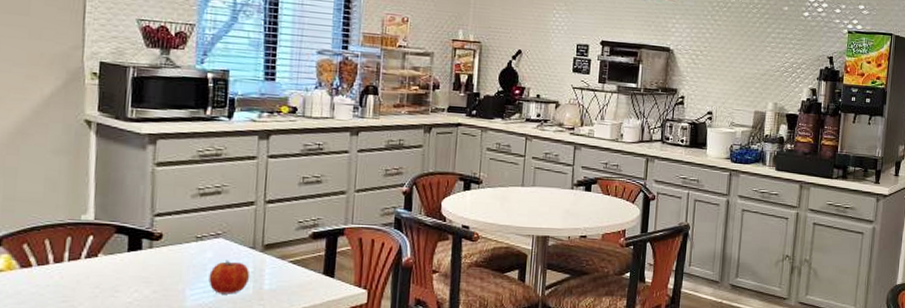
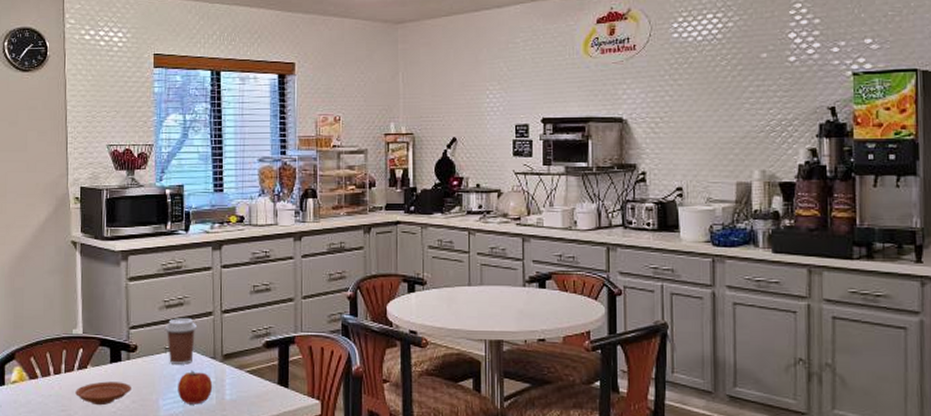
plate: none [81,271,153,296] -> present [75,381,131,406]
coffee cup: none [198,207,237,254] -> present [165,318,198,365]

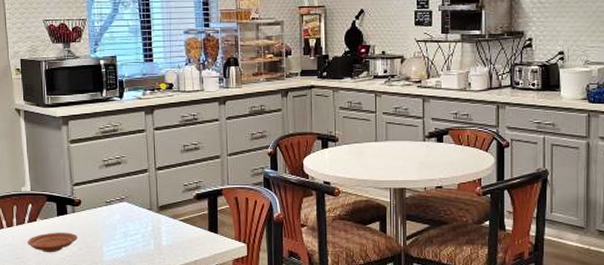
coffee cup: present [165,318,198,365] -> none [106,175,135,216]
fruit: present [178,370,213,405] -> none [119,220,151,250]

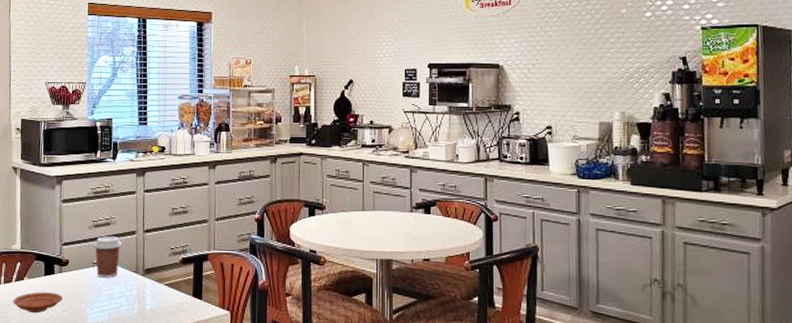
coffee cup: none [106,175,135,216] -> present [94,236,123,278]

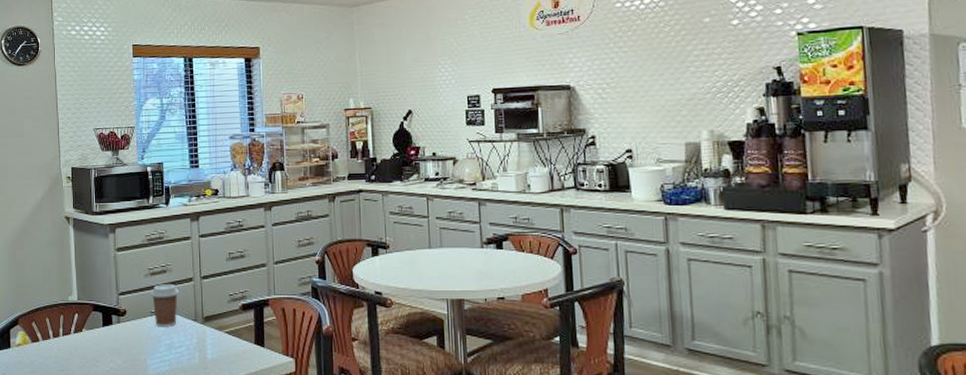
plate: present [13,292,63,314] -> none [73,343,122,366]

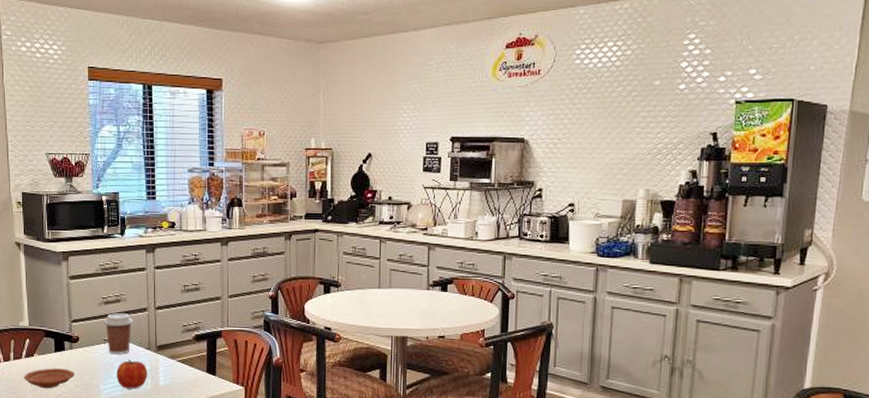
plate: none [73,343,122,366] -> present [24,368,74,389]
fruit: none [164,332,195,364] -> present [116,359,148,389]

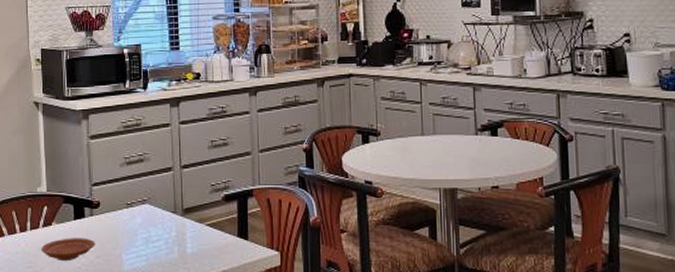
coffee cup: present [104,313,134,354] -> none [127,174,158,219]
fruit: present [116,359,148,389] -> none [140,225,174,258]

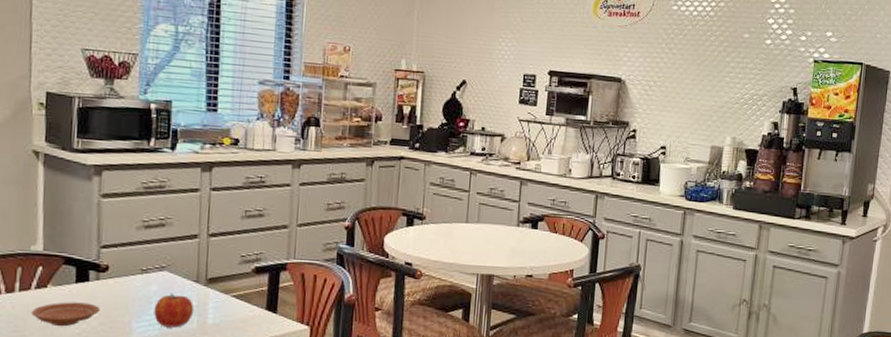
fruit: none [140,225,174,258] -> present [154,293,194,328]

